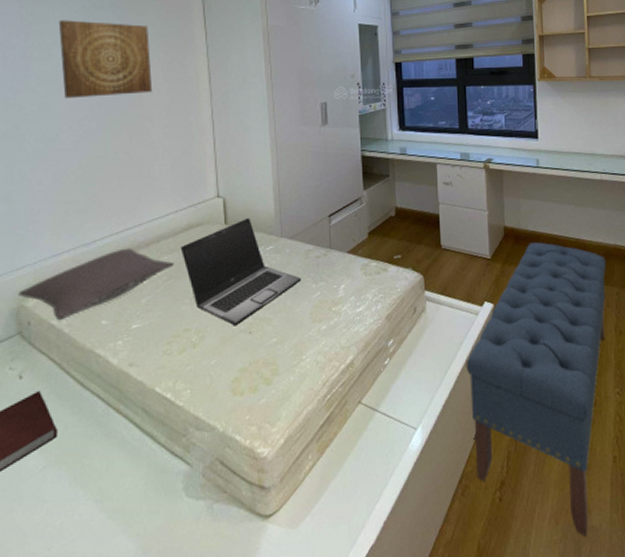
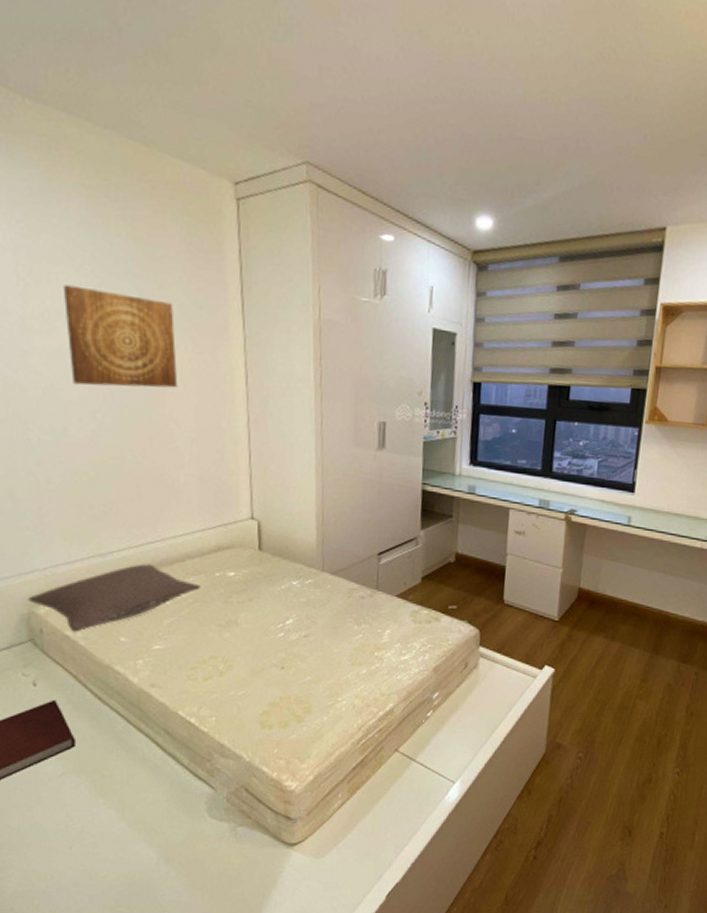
laptop: present [180,217,302,326] -> none [207,545,343,659]
bench: present [466,242,606,538] -> none [513,609,690,902]

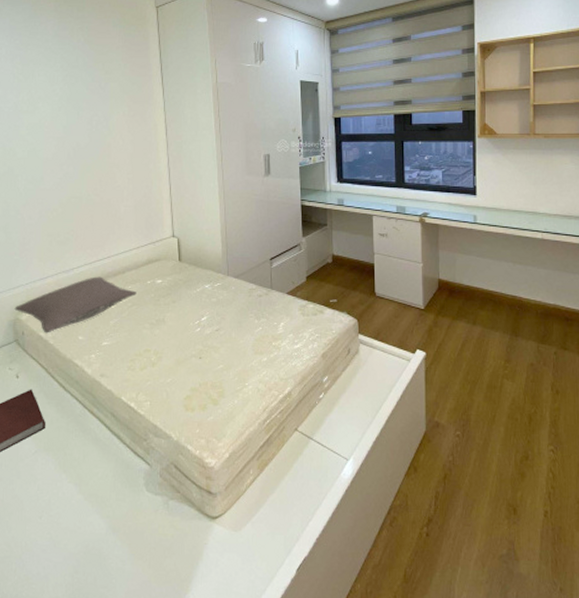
wall art: present [63,284,178,389] -> none [42,78,119,146]

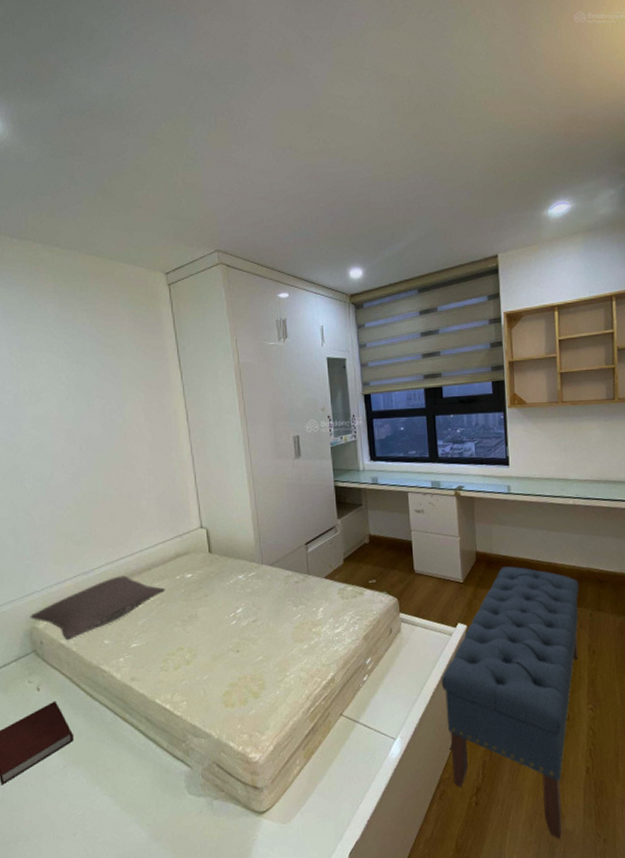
bench: none [397,297,545,583] -> present [441,566,579,840]

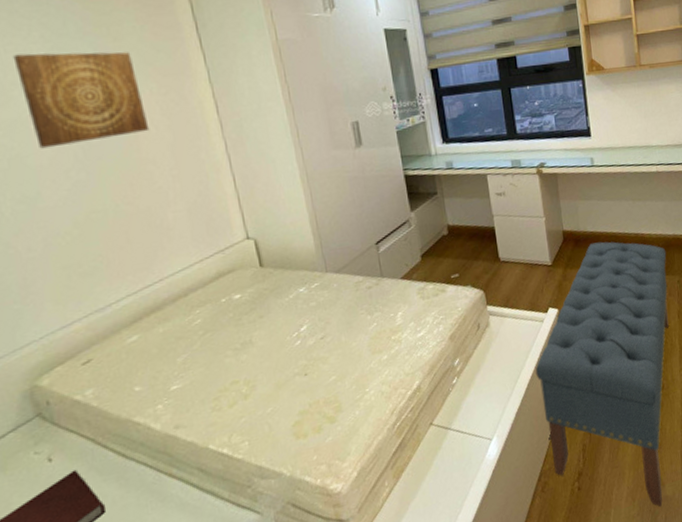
pillow: present [30,575,165,641] -> none [27,306,209,395]
wall art: none [45,365,136,440] -> present [12,52,150,149]

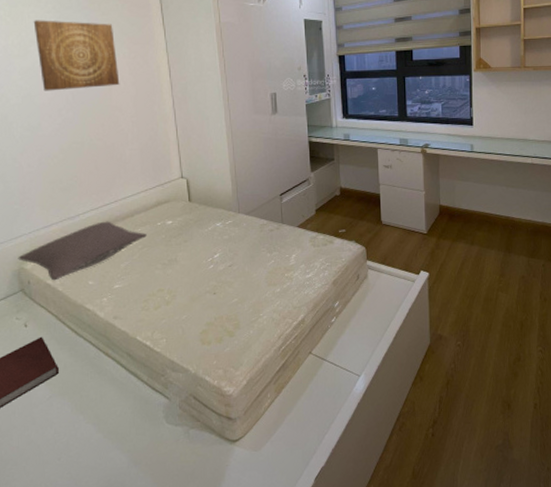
pillow: none [27,306,209,395] -> present [18,221,147,281]
bench: present [535,241,669,508] -> none [403,219,534,468]

